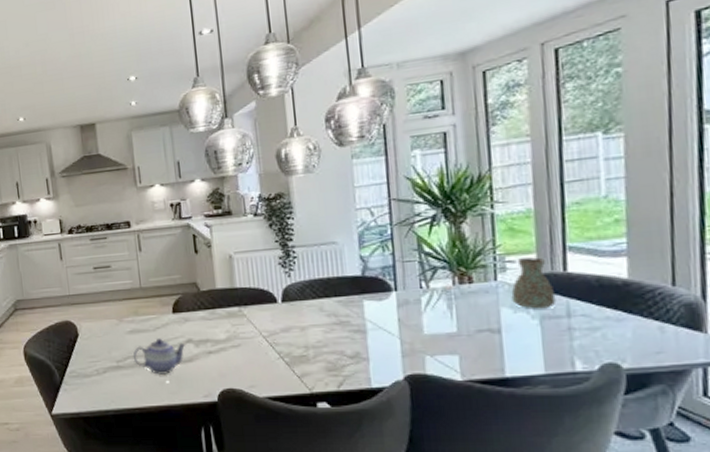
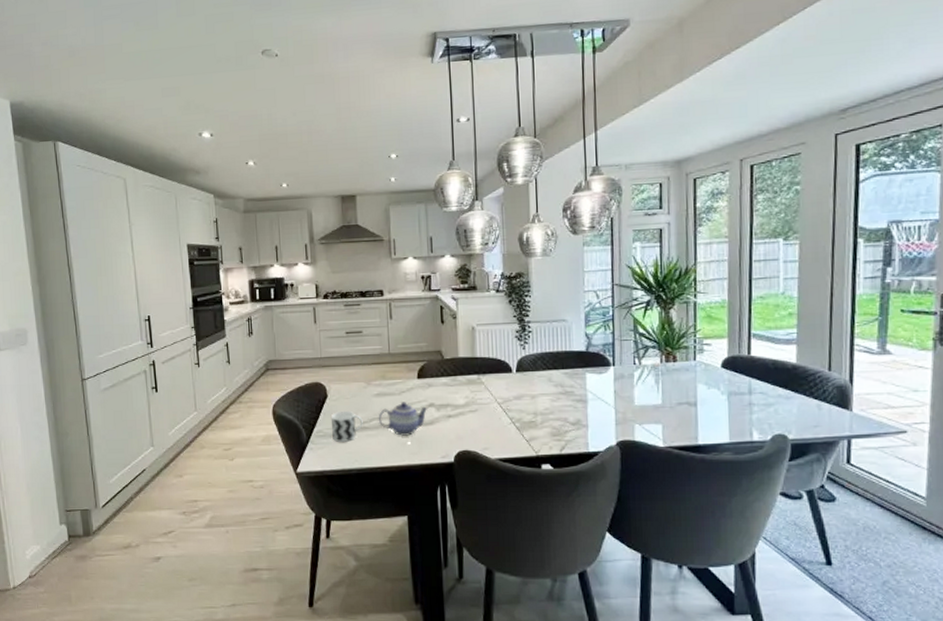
cup: none [83,349,118,382] -> present [330,410,363,442]
decorative vase: present [511,257,557,309] -> none [706,342,741,386]

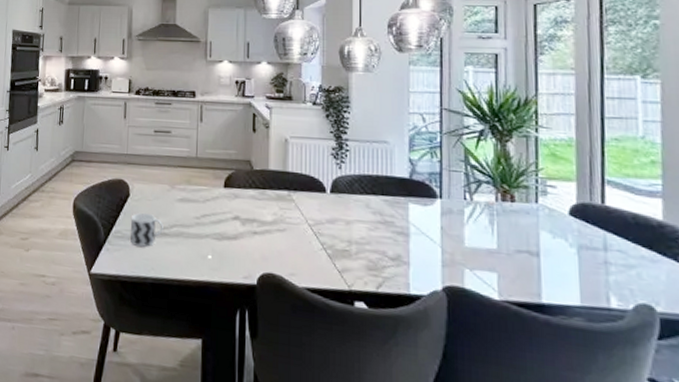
teapot: present [378,402,428,437] -> none [179,210,233,250]

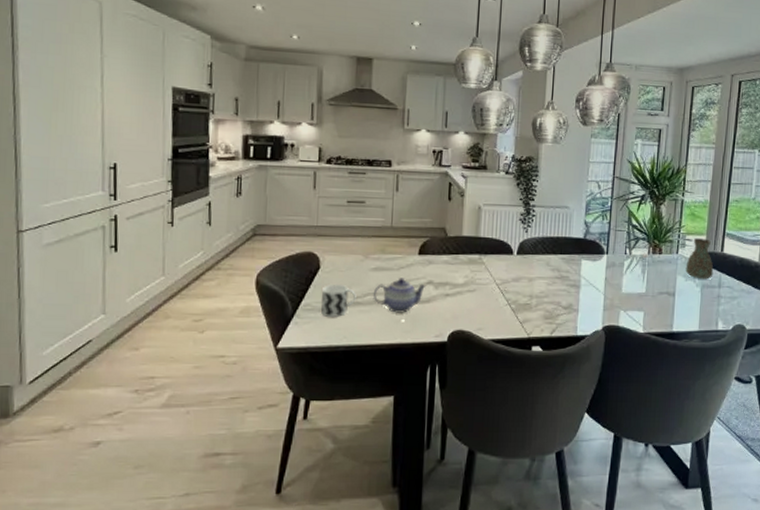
teapot: none [179,210,233,250] -> present [372,278,426,314]
decorative vase: none [551,184,594,239] -> present [685,238,714,280]

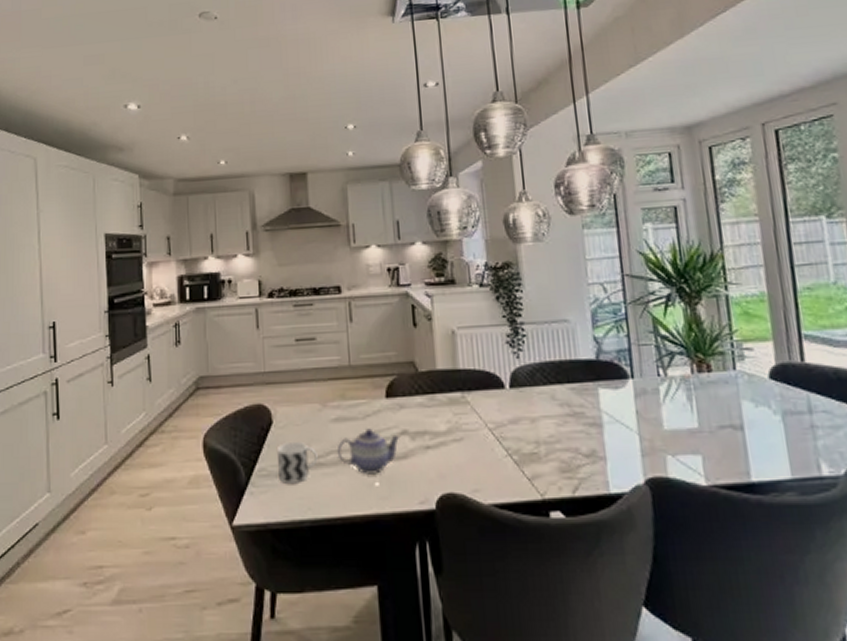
decorative vase: present [685,238,714,280] -> none [751,345,797,404]

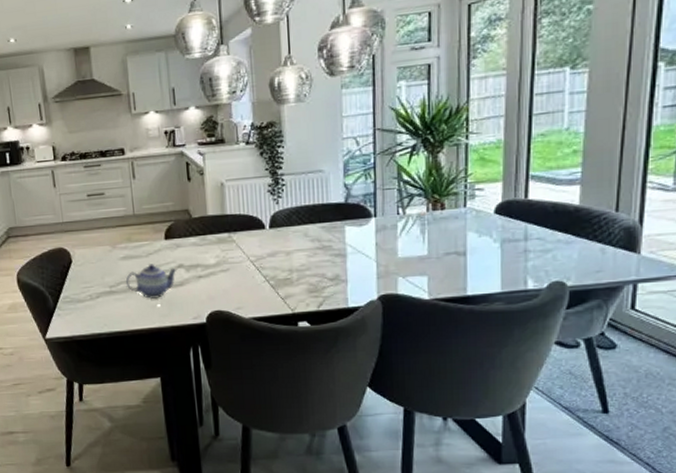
cup: present [276,441,318,483] -> none [76,275,111,307]

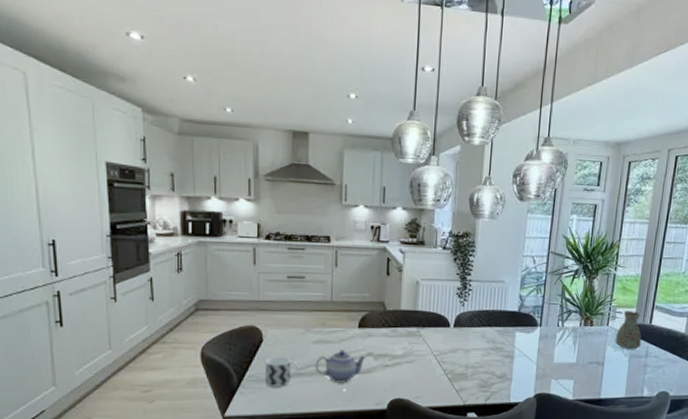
cup: none [76,275,111,307] -> present [265,356,299,387]
decorative vase: none [477,185,516,234] -> present [615,311,642,350]

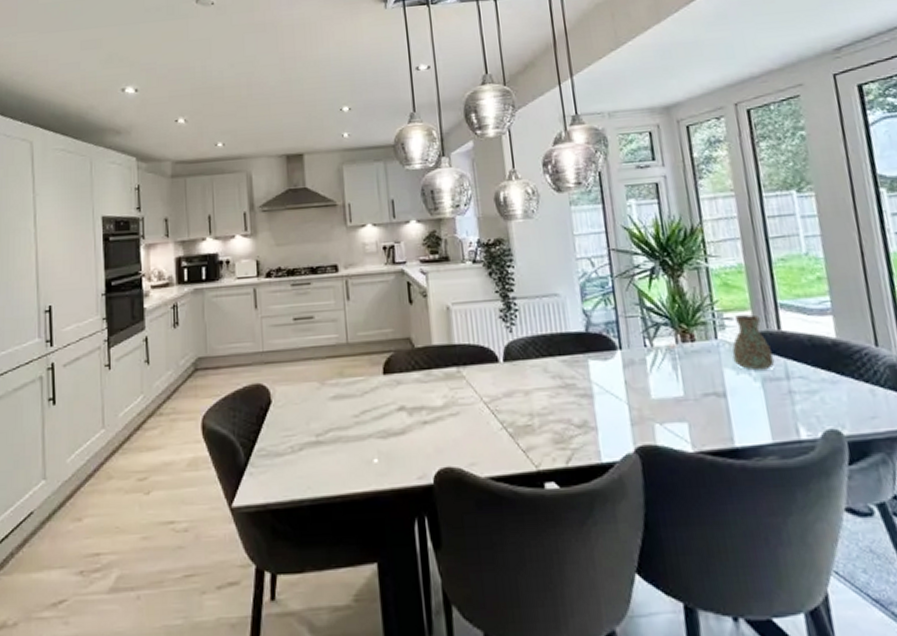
cup: present [265,356,299,387] -> none [275,419,317,463]
teapot: present [315,350,366,384] -> none [335,405,398,453]

